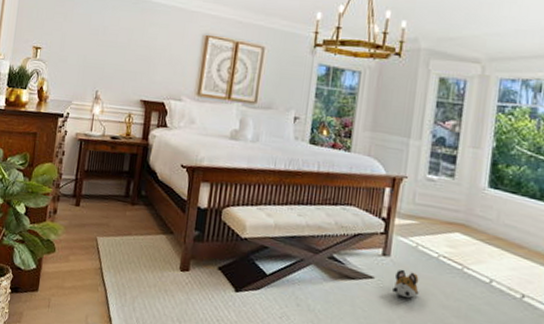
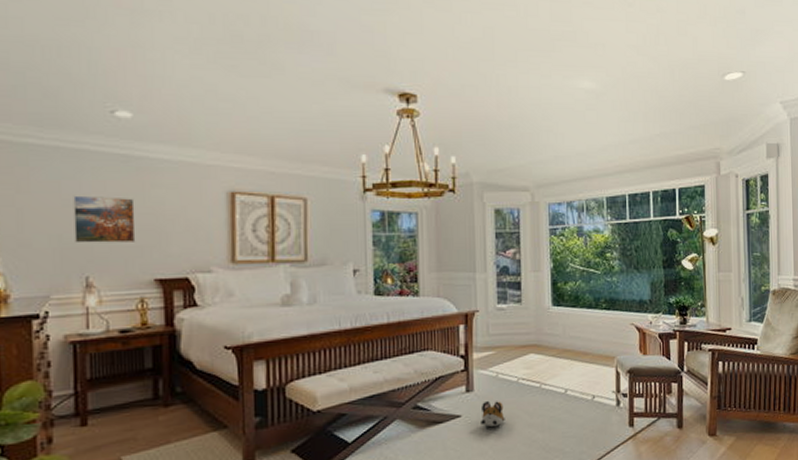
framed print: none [93,26,137,68] -> present [73,195,136,243]

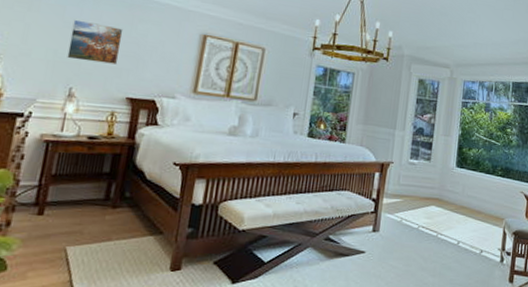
plush toy: present [481,400,505,427] -> none [381,241,403,265]

